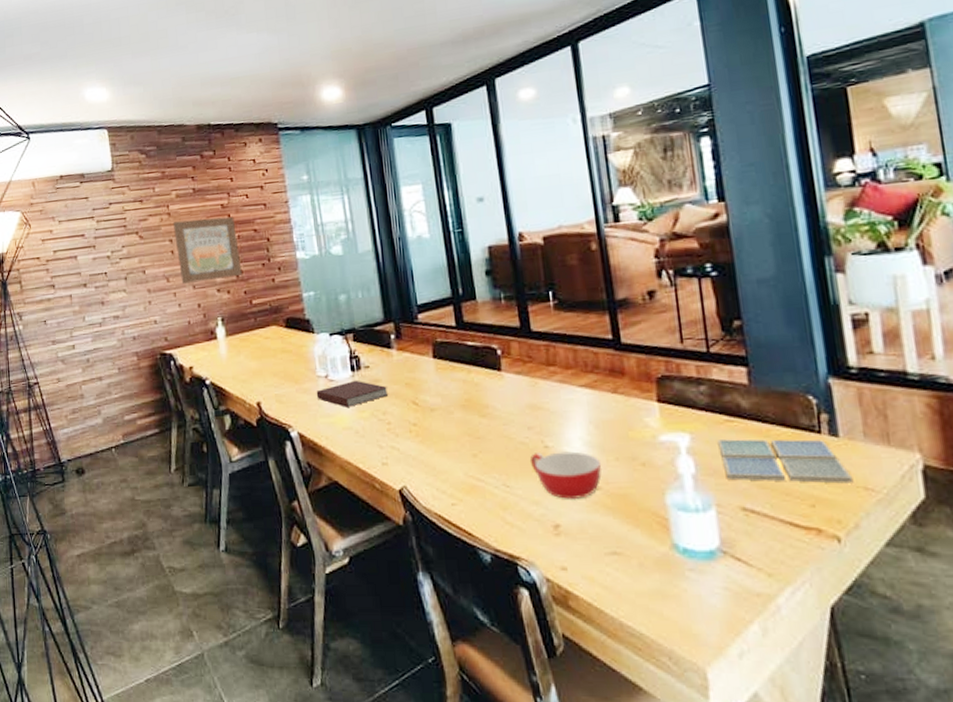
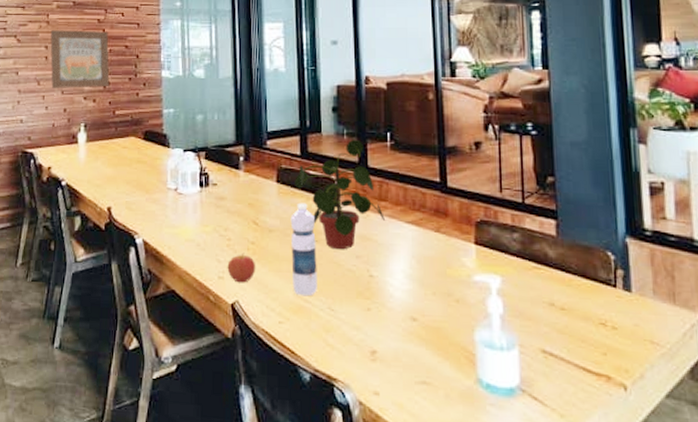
notebook: present [316,380,389,407] -> none [164,195,232,221]
apple: none [390,435,422,468] -> present [227,253,256,283]
potted plant: none [452,302,557,423] -> present [295,139,386,250]
water bottle: none [452,376,489,475] -> present [290,203,317,297]
bowl: present [530,451,602,500] -> none [356,281,420,329]
drink coaster: present [717,439,854,484] -> none [525,285,642,336]

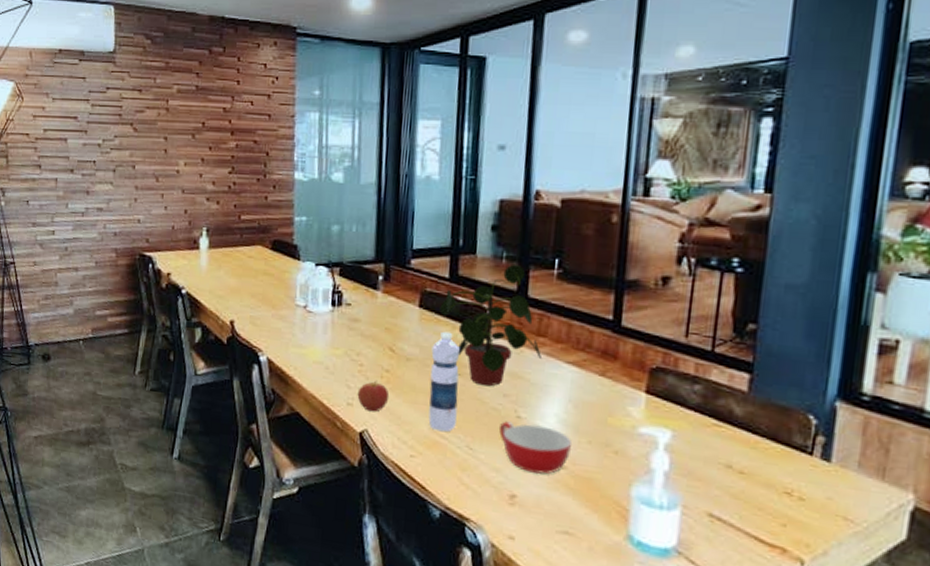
wall art: present [50,30,110,88] -> none [170,119,236,188]
bowl: none [356,281,420,329] -> present [499,421,572,475]

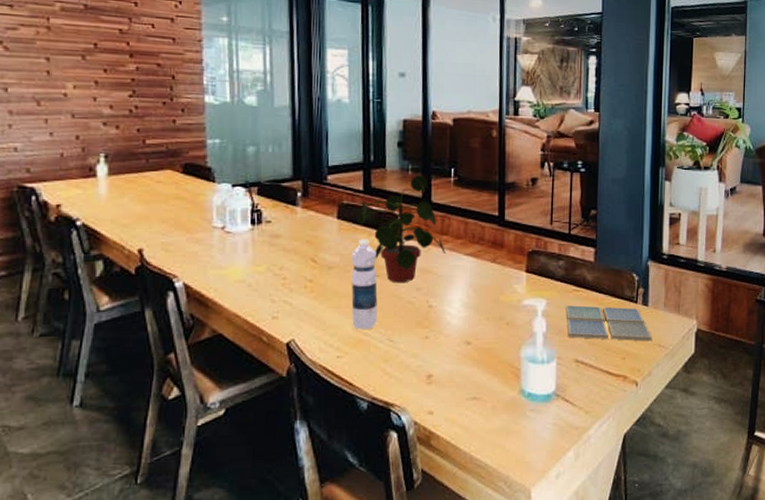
apple: present [357,380,390,412] -> none [282,291,314,322]
bowl: present [499,421,572,475] -> none [415,311,474,354]
drink coaster: none [699,442,835,511] -> present [566,305,653,342]

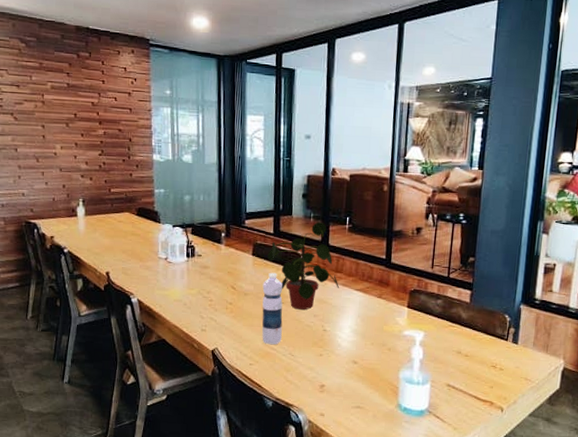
drink coaster: present [566,305,653,342] -> none [441,338,520,375]

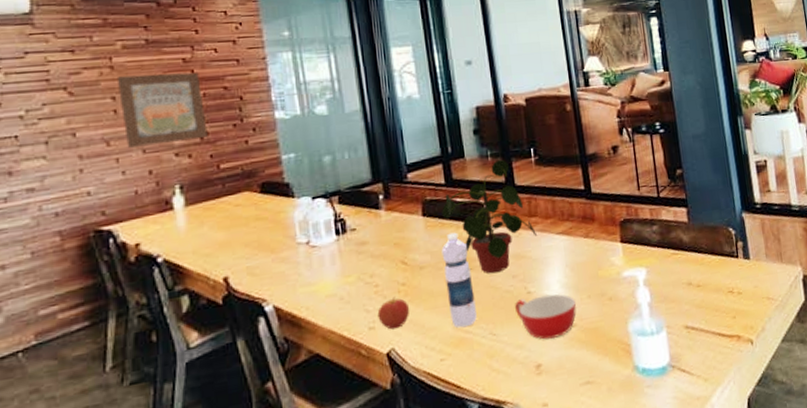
wall art: none [46,110,105,167] -> present [116,72,208,148]
apple: none [209,311,233,335] -> present [377,296,410,330]
bowl: none [312,334,361,369] -> present [515,294,577,340]

